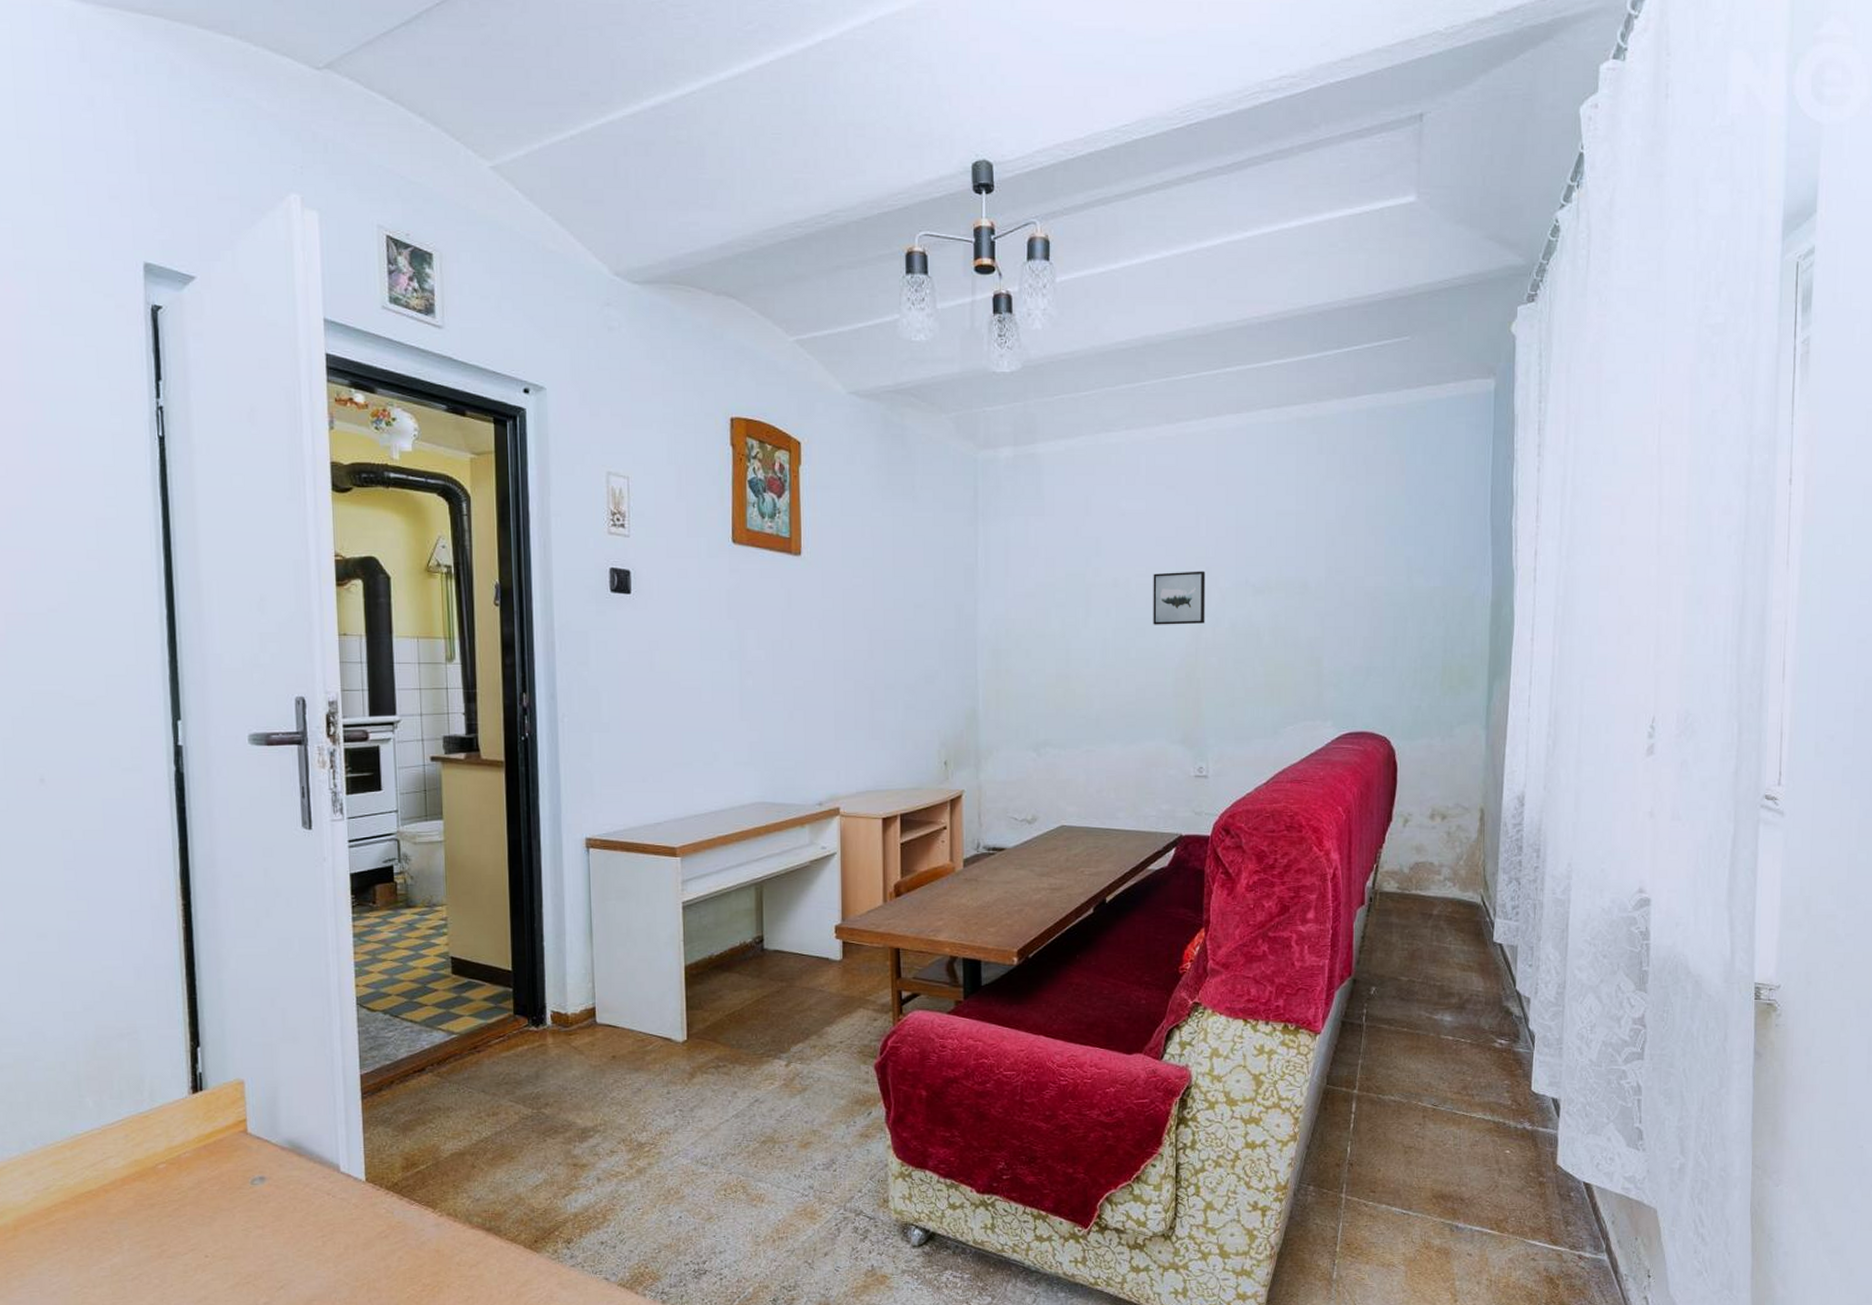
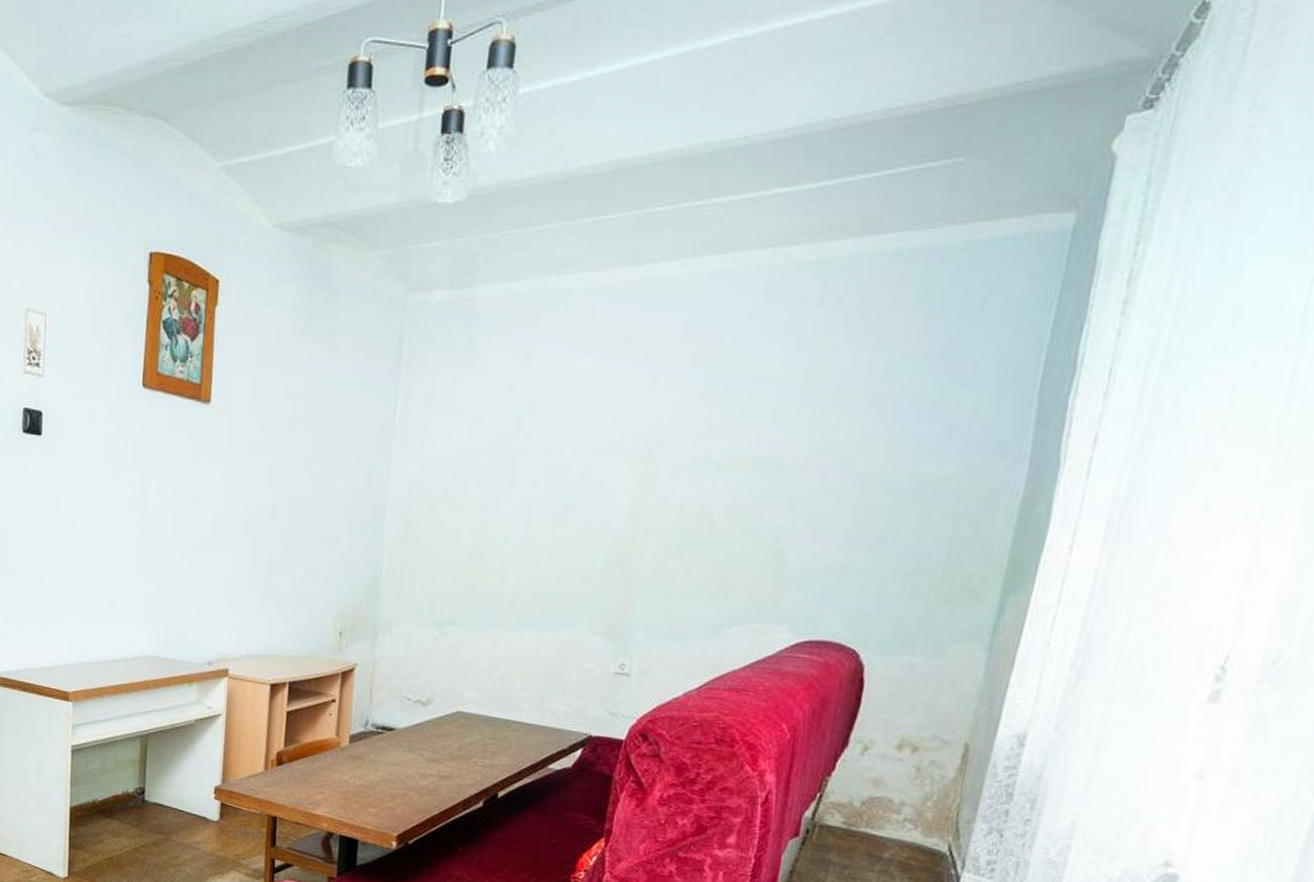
wall art: present [1153,571,1206,625] -> none [587,440,657,502]

